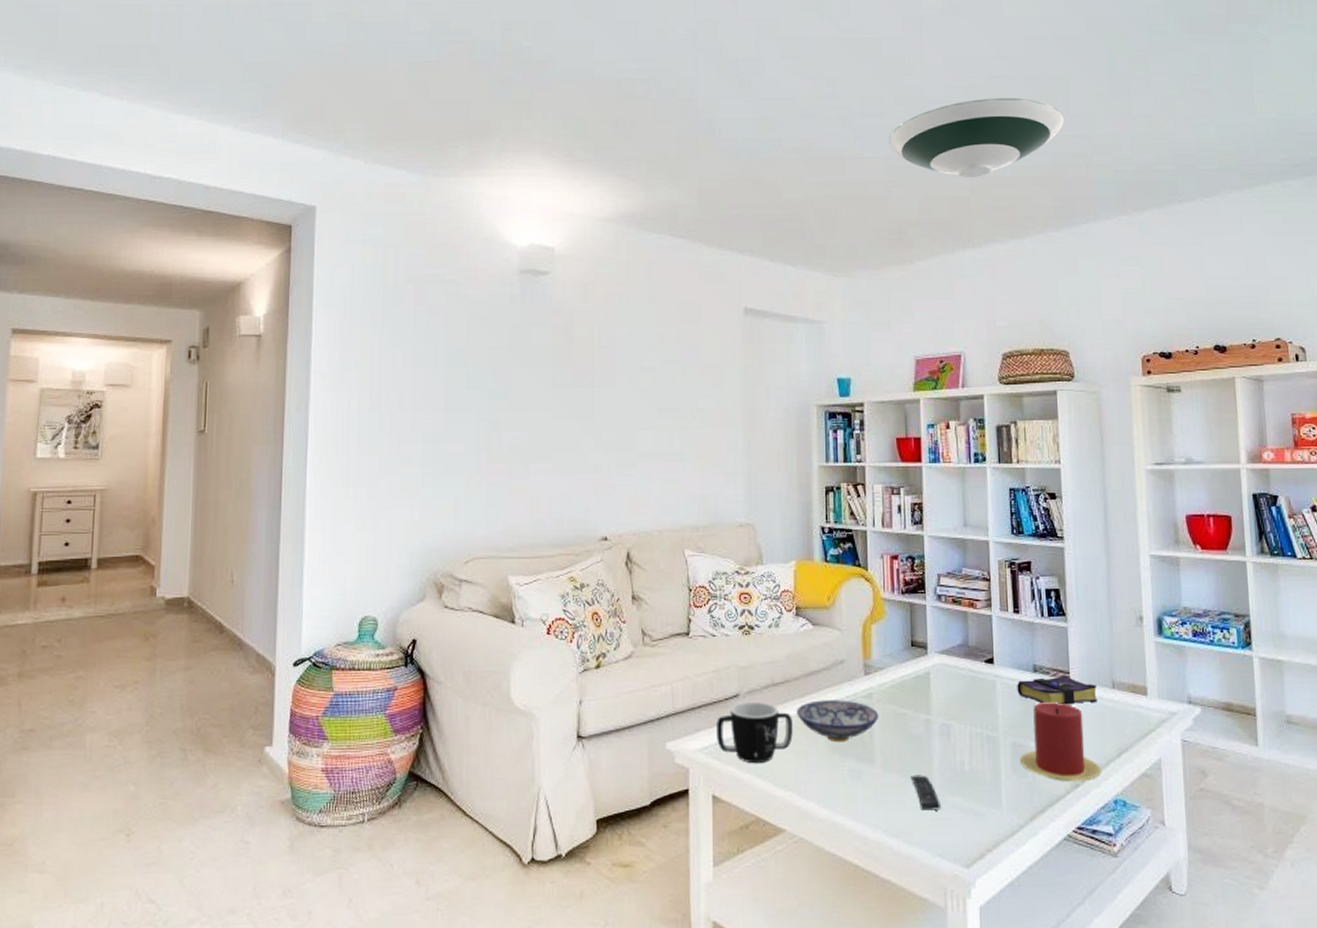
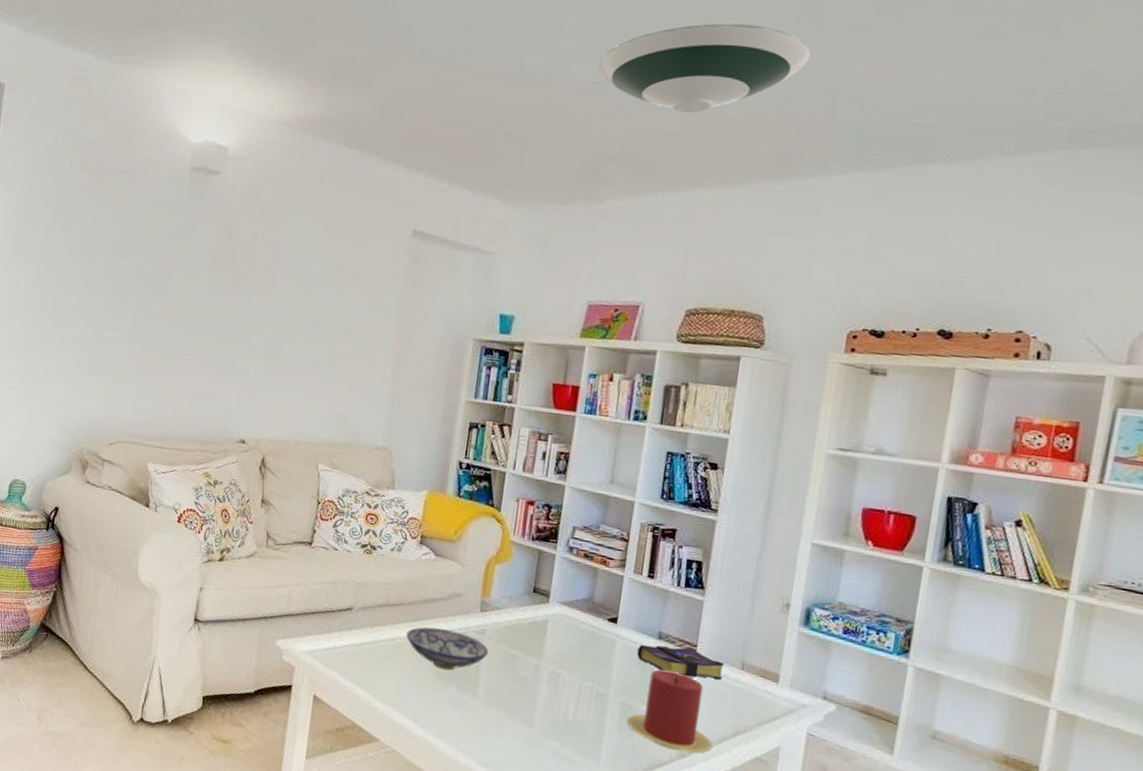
mug: present [717,702,793,764] -> none [325,616,402,675]
remote control: present [910,774,941,811] -> none [510,713,537,752]

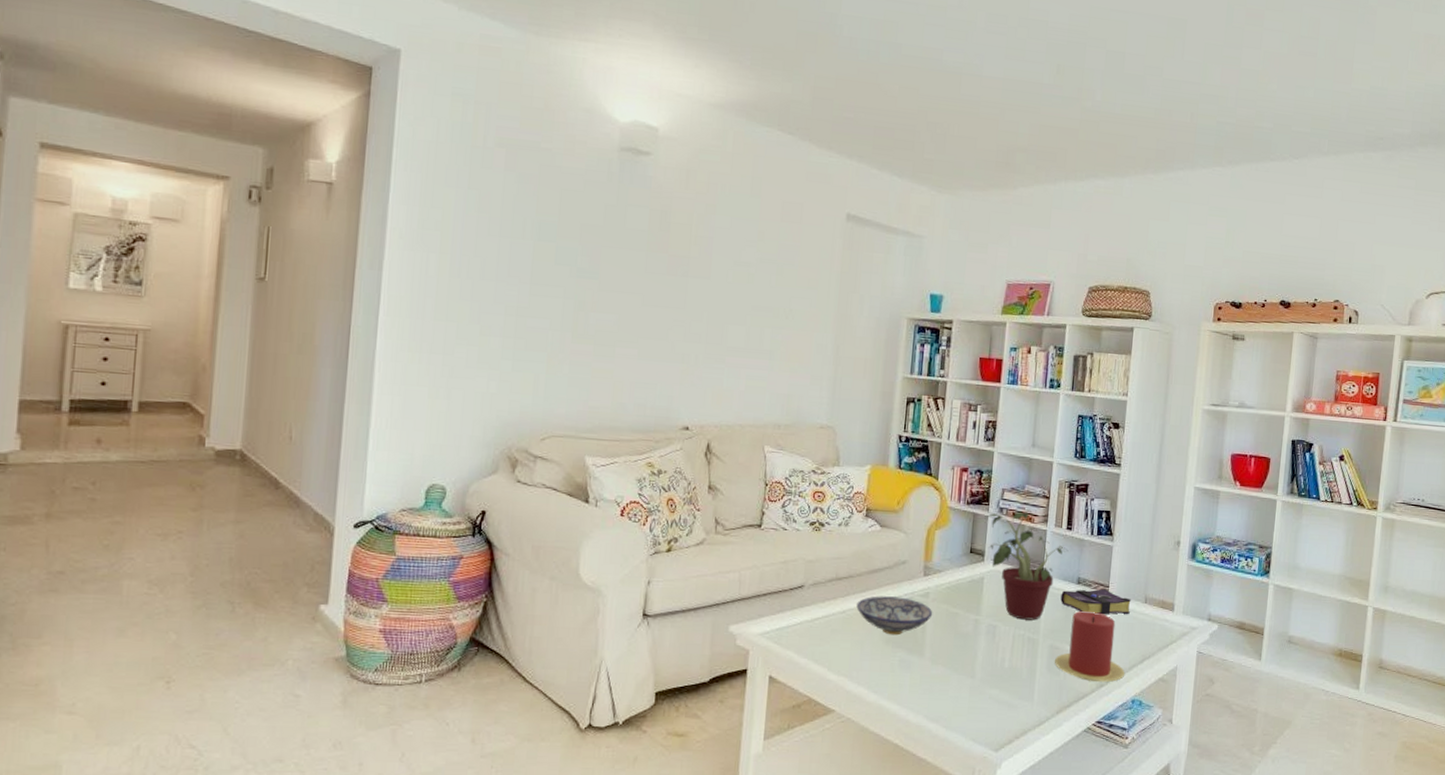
potted plant: none [551,550,649,673] -> present [984,509,1069,620]
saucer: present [598,23,811,113] -> none [1008,31,1178,111]

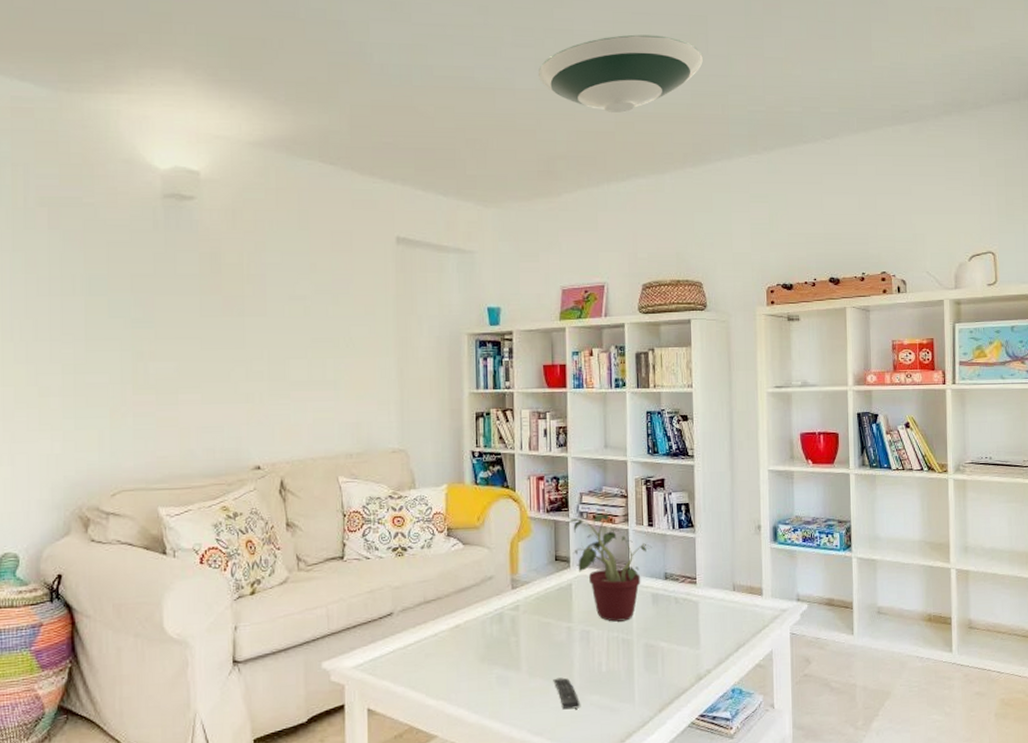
bowl: present [856,596,933,636] -> none [448,613,525,653]
remote control: none [955,668,979,701] -> present [553,677,580,710]
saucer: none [1008,31,1178,111] -> present [539,34,703,113]
candle: present [1055,611,1125,682] -> none [651,605,721,676]
book: present [1060,589,1131,615] -> none [650,581,720,608]

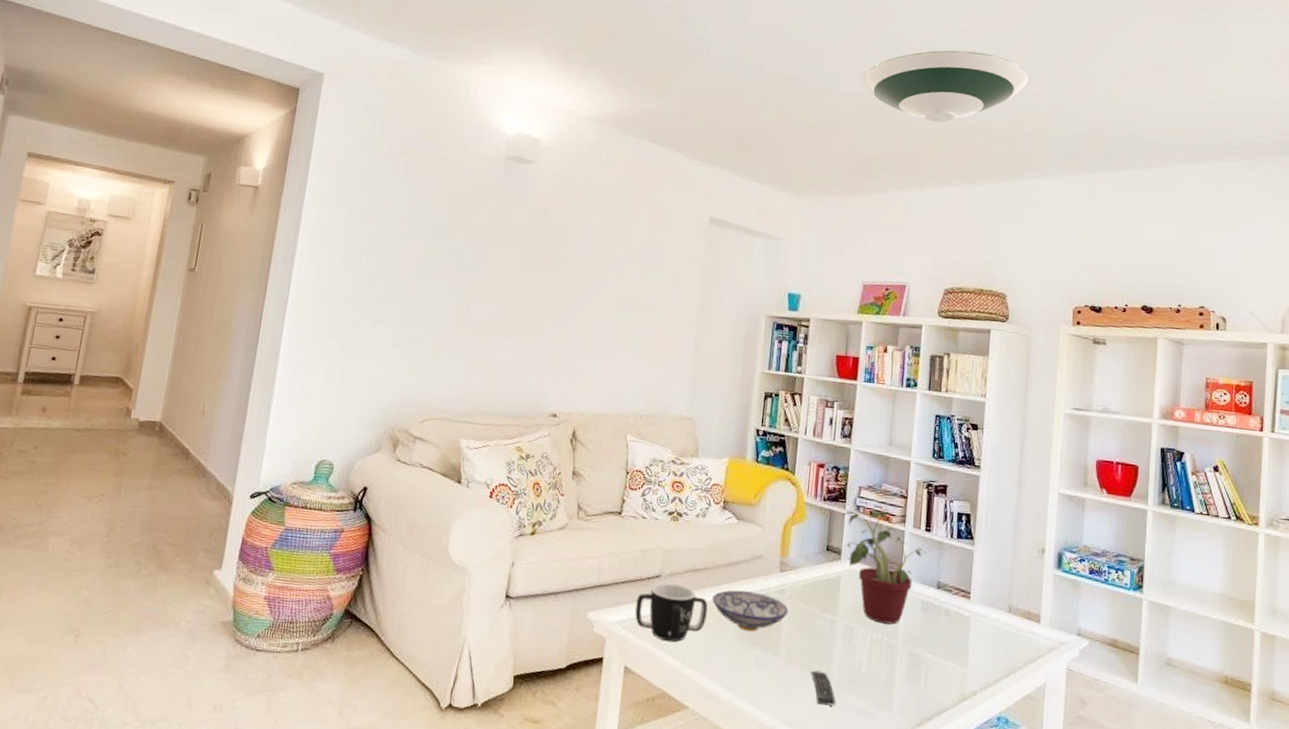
mug: none [371,619,444,677] -> present [635,583,708,642]
bowl: none [448,613,525,653] -> present [712,590,789,632]

